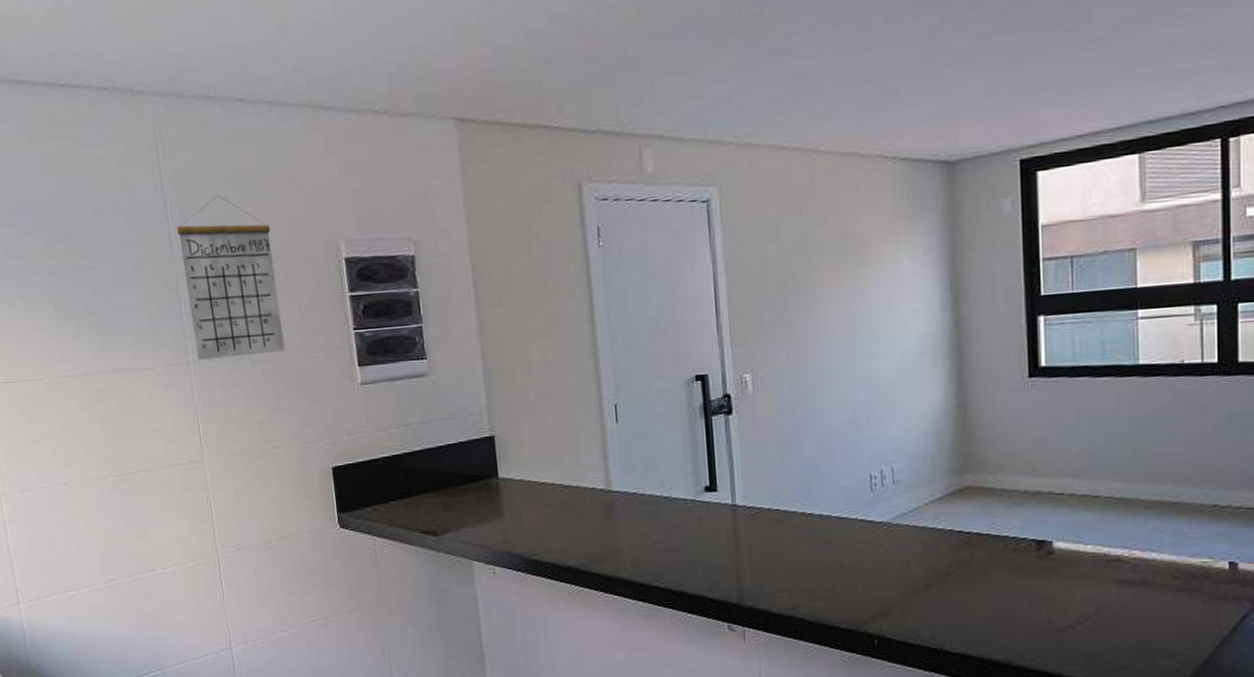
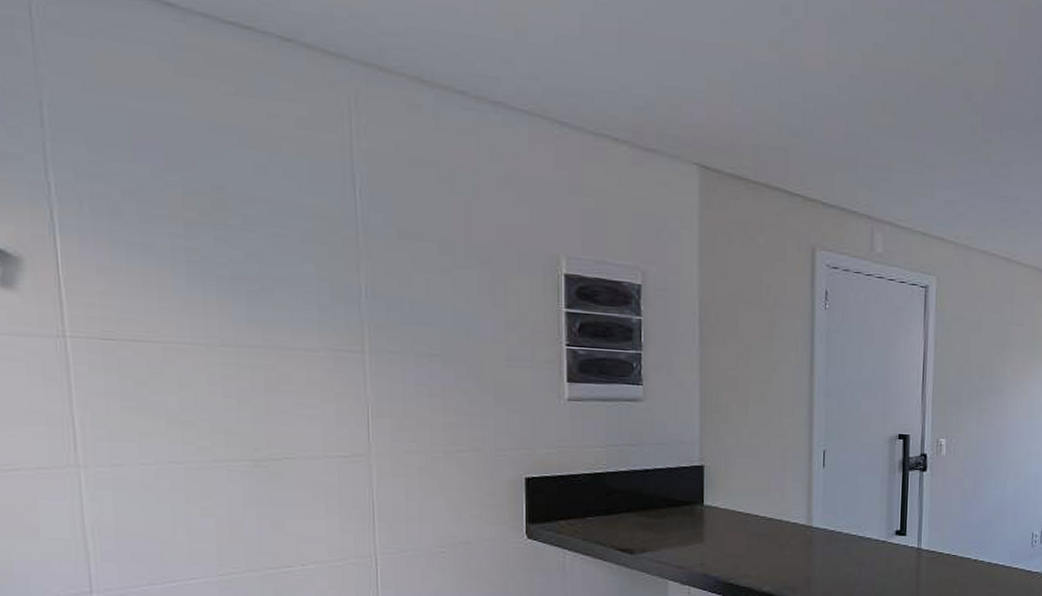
calendar: present [176,195,285,360] -> none [365,183,485,356]

